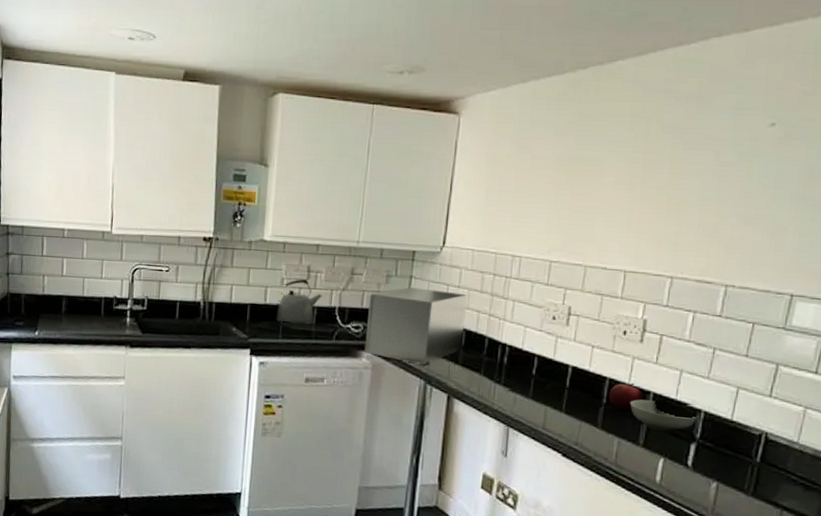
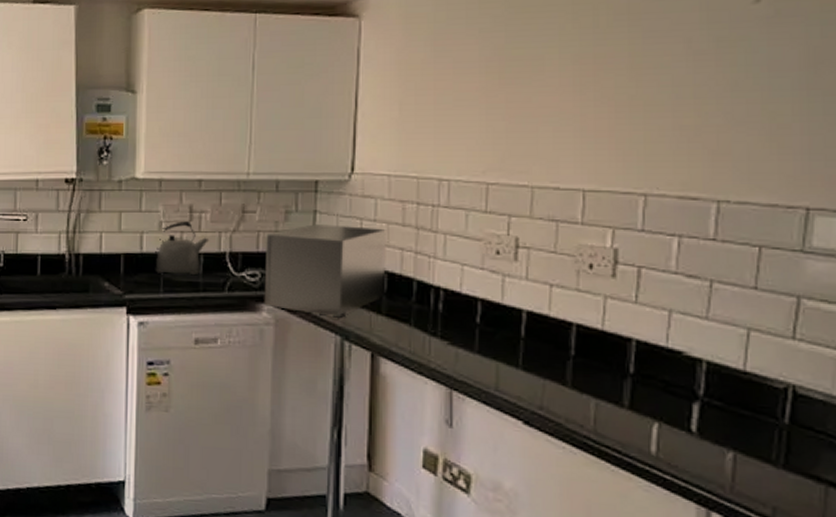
fruit: present [608,382,644,413] -> none [577,328,623,367]
bowl: present [629,399,700,433] -> none [606,349,701,390]

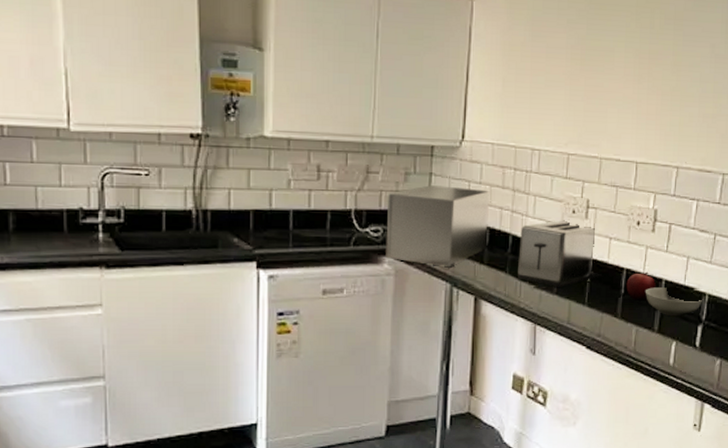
kettle: present [153,221,210,276] -> none [283,180,337,231]
toaster: none [426,261,546,345] -> present [518,219,605,287]
fruit: none [577,328,623,367] -> present [626,271,657,302]
bowl: none [606,349,701,390] -> present [645,287,705,317]

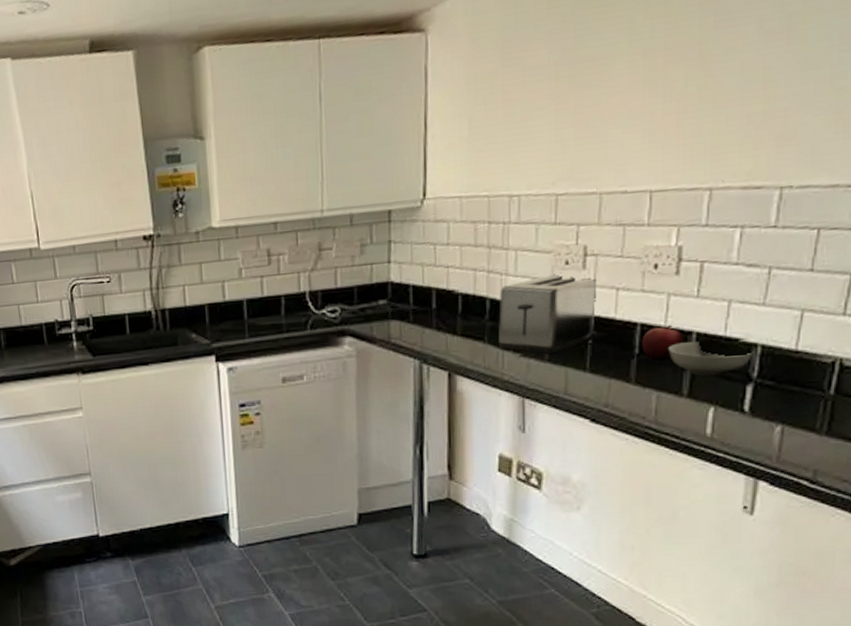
microwave: present [385,185,490,268] -> none [343,251,461,343]

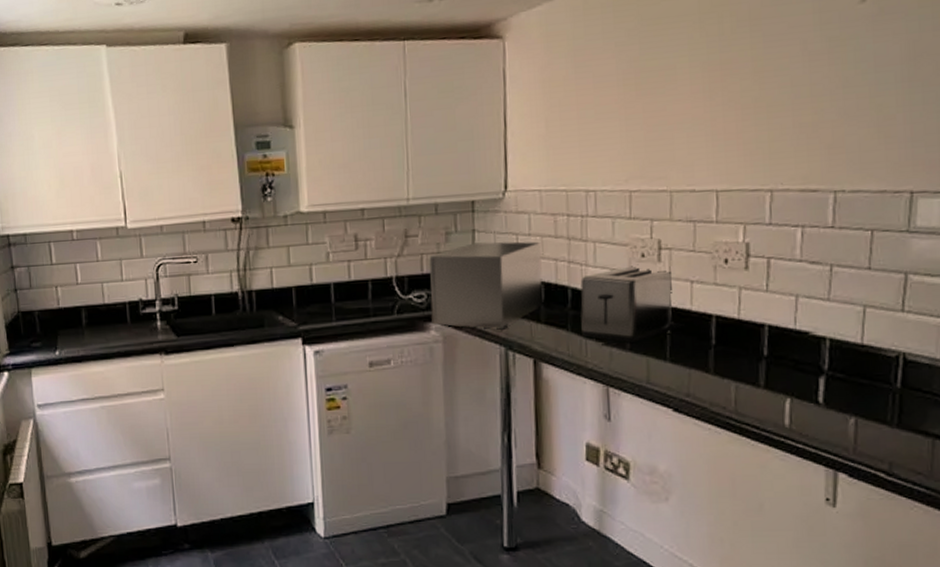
microwave: none [343,251,461,343] -> present [429,241,542,330]
fruit: present [641,324,684,362] -> none [717,317,758,353]
bowl: present [667,341,756,377] -> none [742,334,825,368]

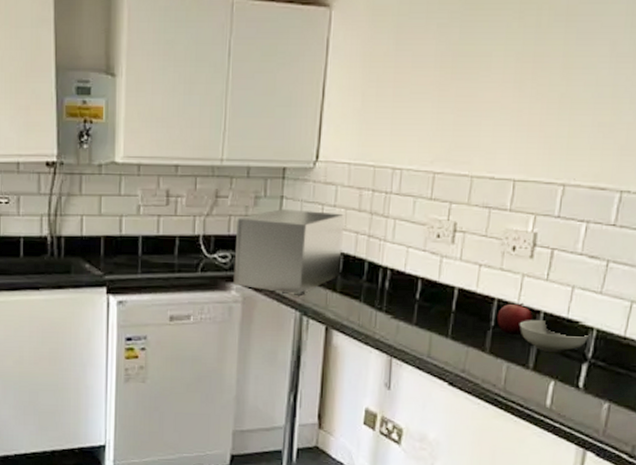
toaster: present [580,264,689,343] -> none [373,244,473,318]
fruit: none [717,317,758,353] -> present [497,302,534,336]
bowl: none [742,334,825,368] -> present [519,320,592,353]

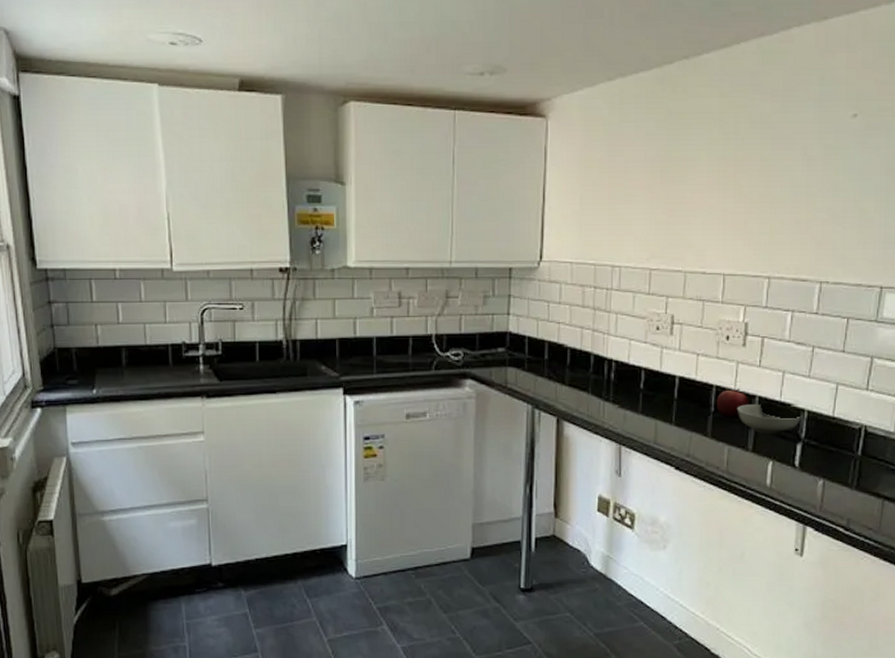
microwave: present [233,209,345,295] -> none [466,307,570,389]

